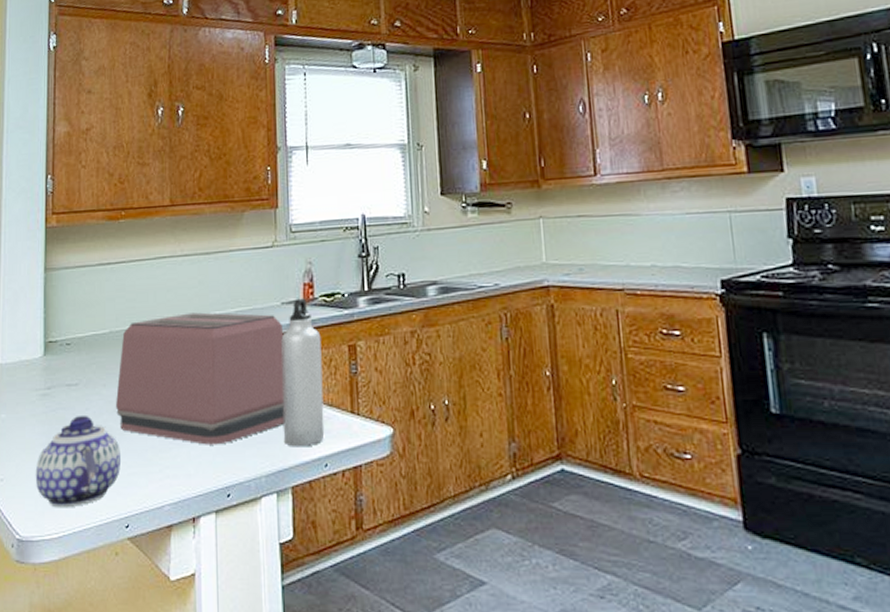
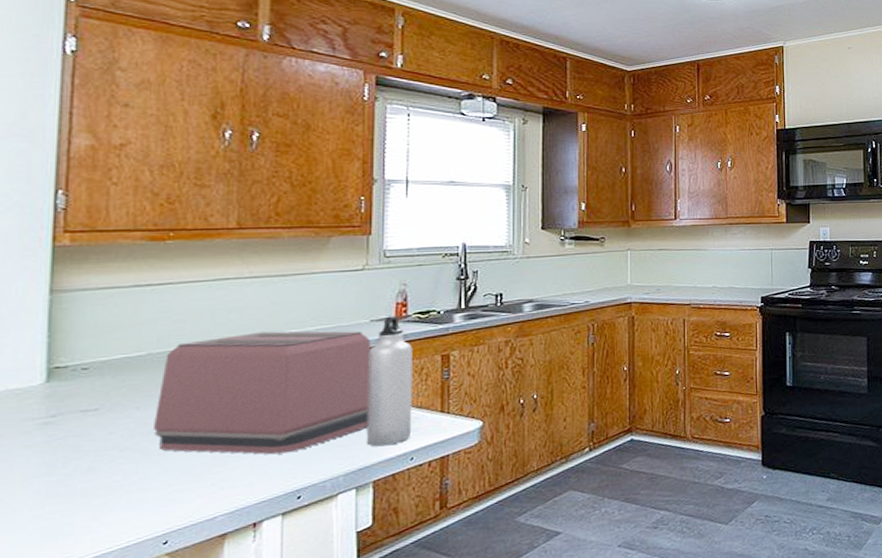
teapot: present [35,414,120,508] -> none [28,439,159,538]

